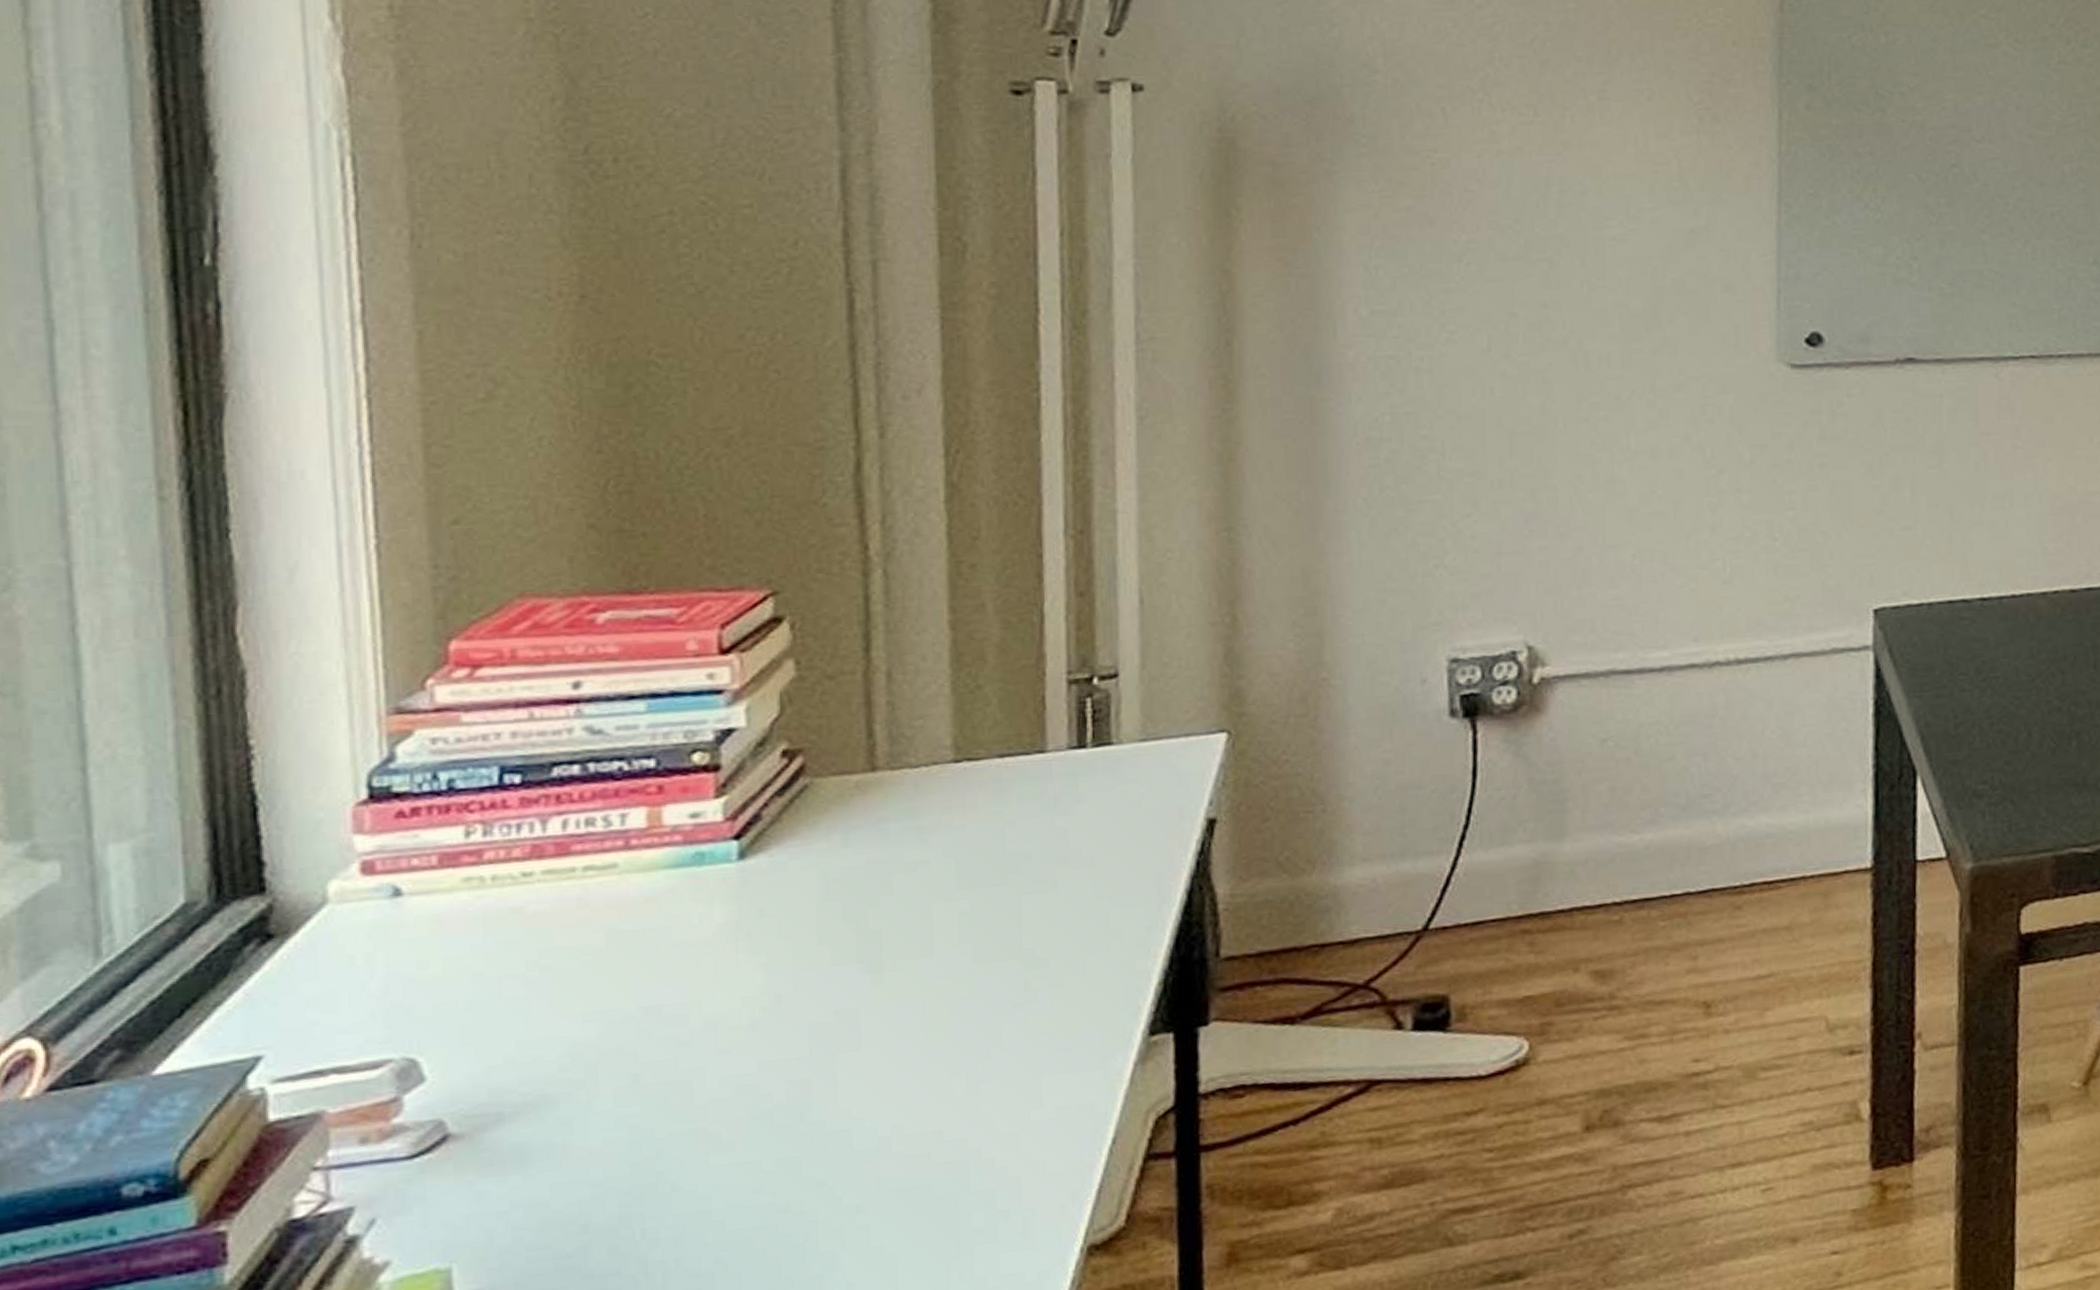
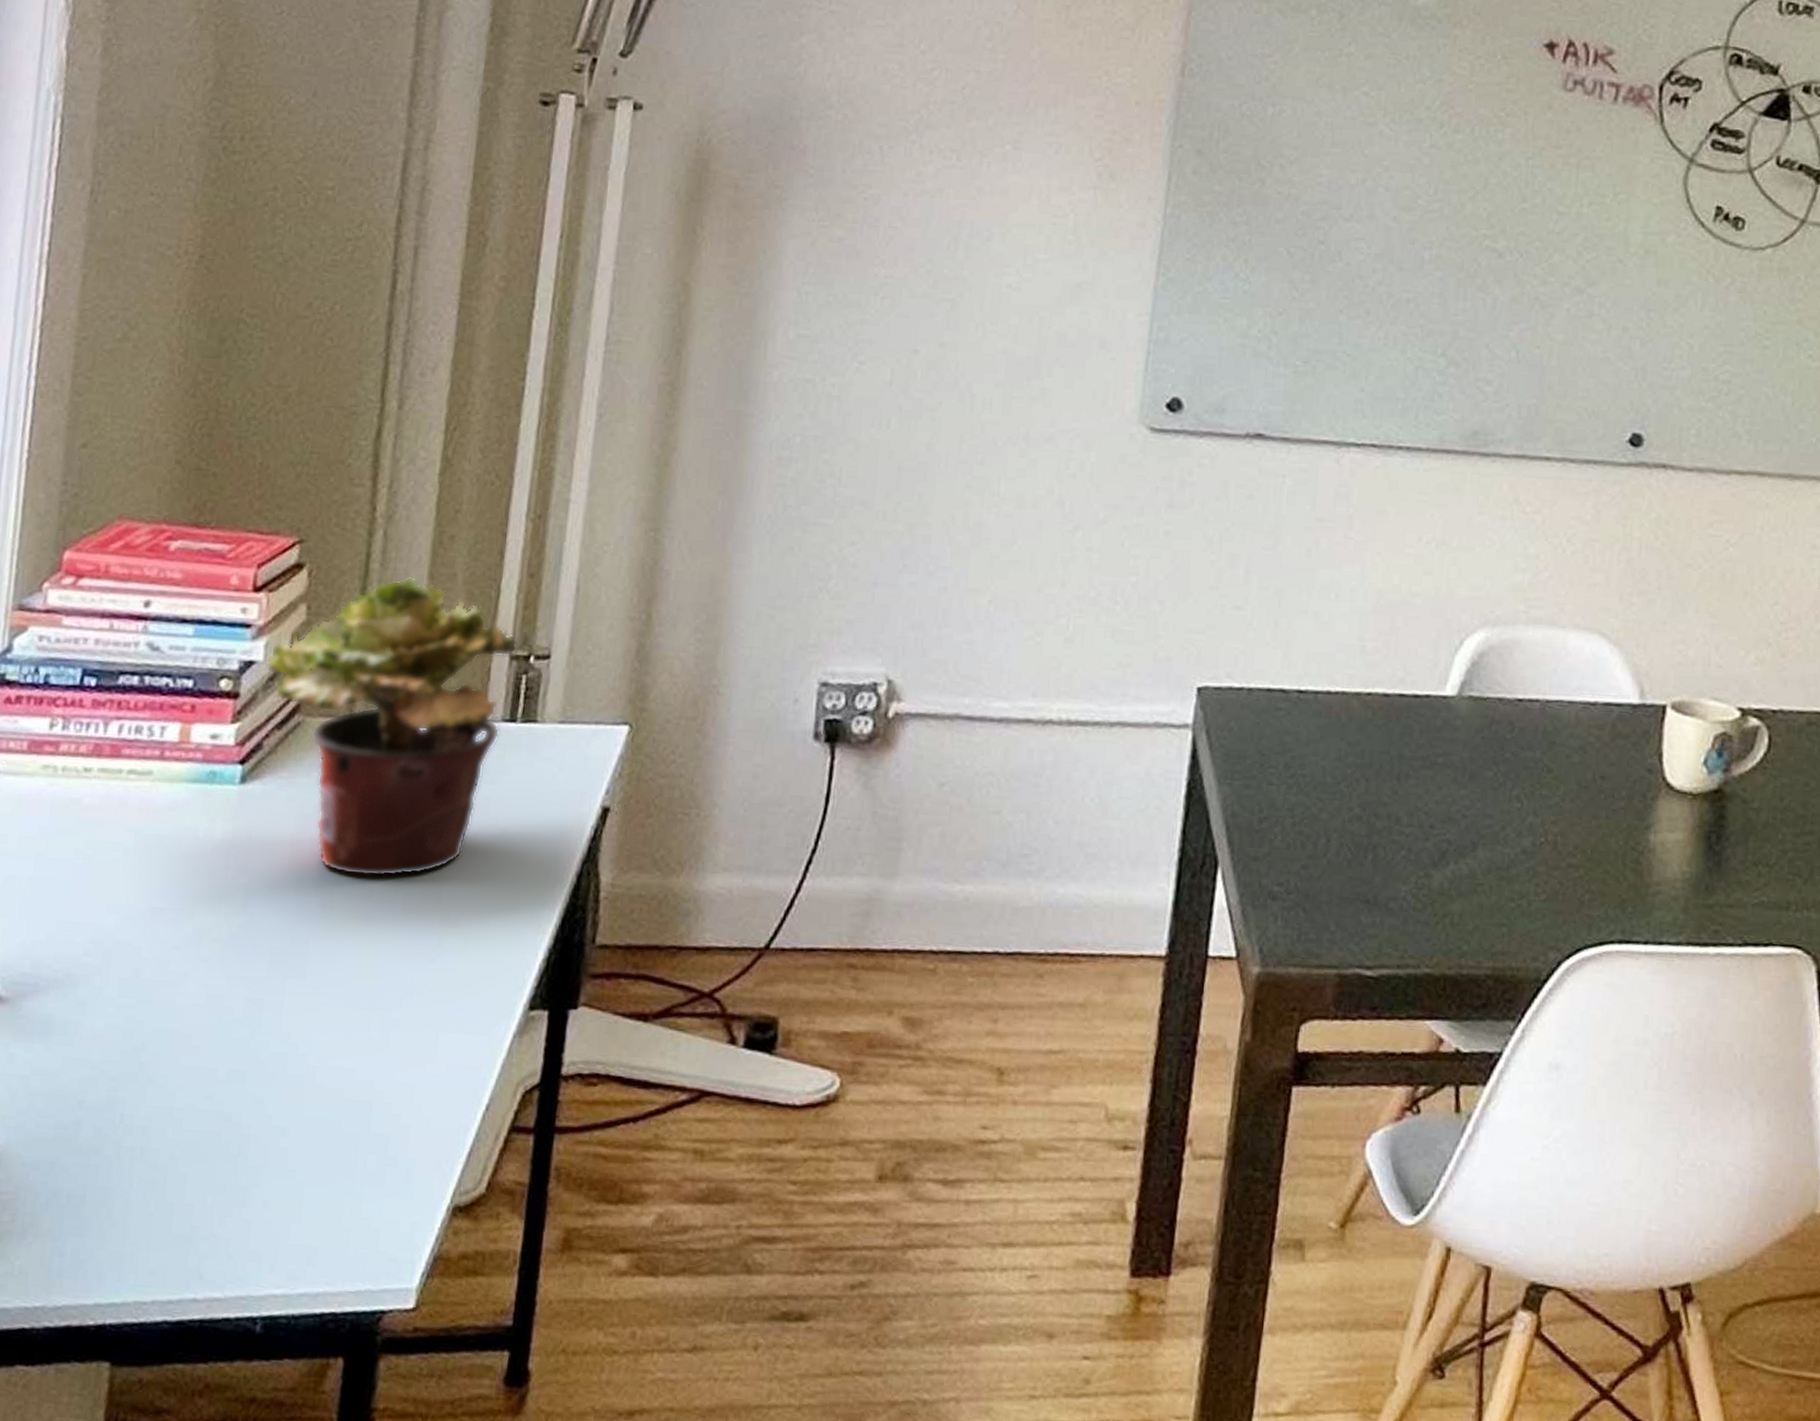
potted plant: none [750,613,1075,935] -> present [266,576,518,878]

